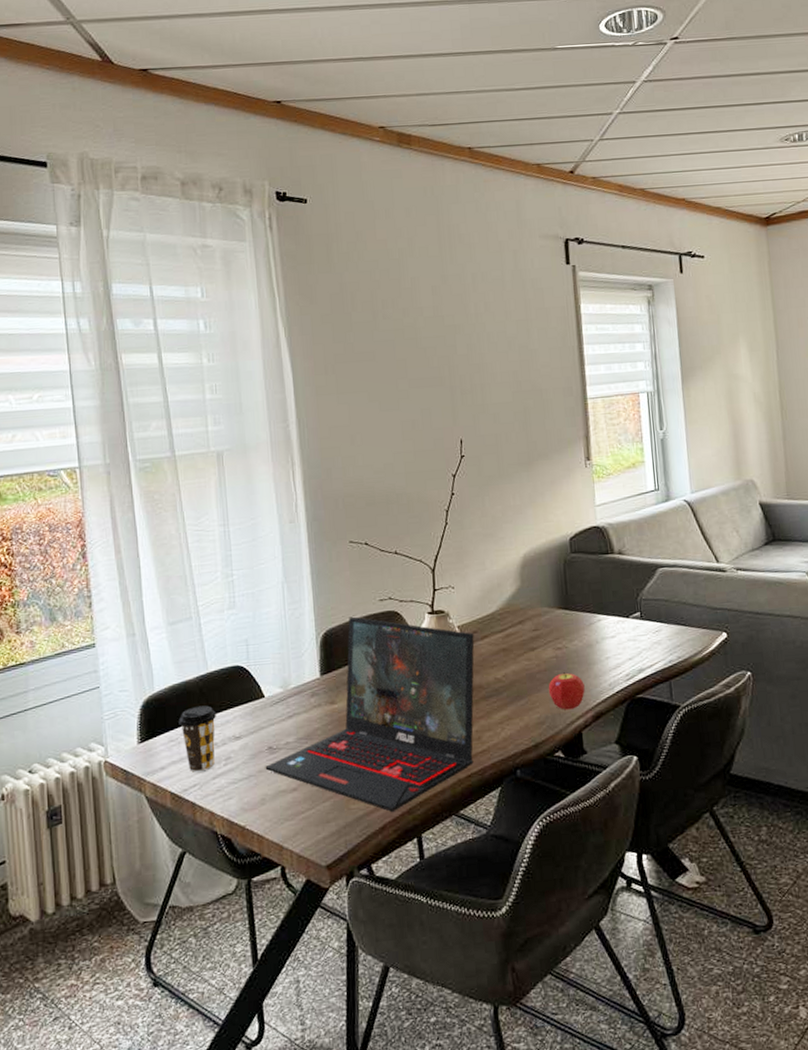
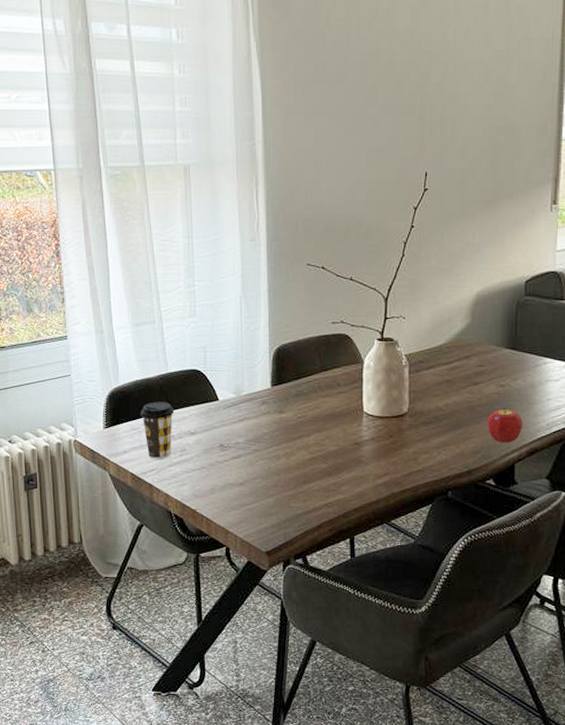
laptop: present [265,616,475,812] -> none [216,335,420,514]

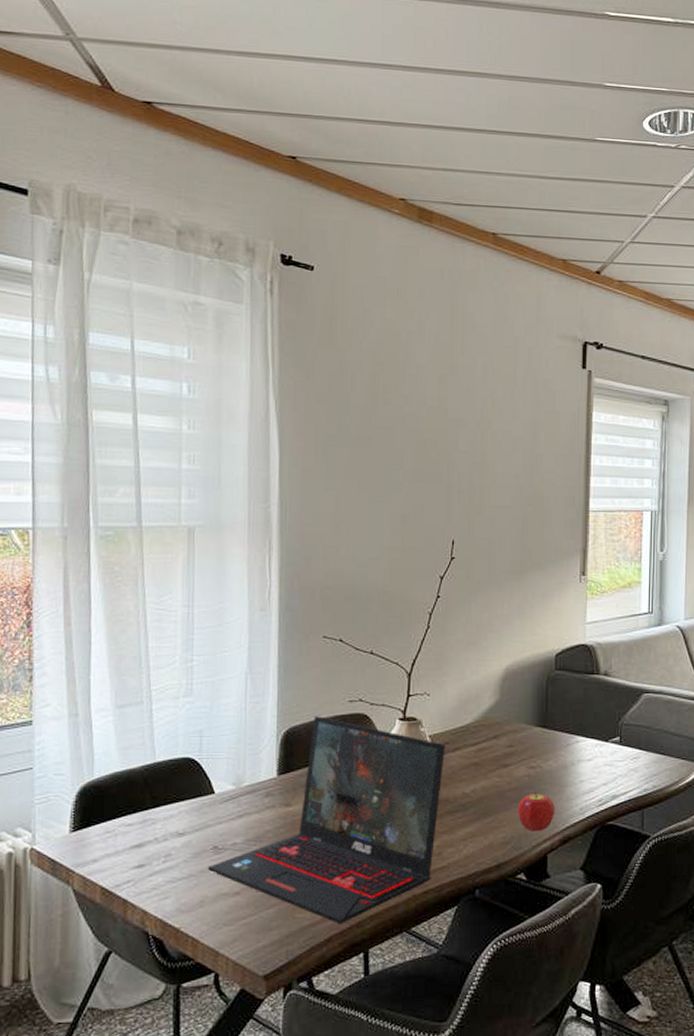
coffee cup: present [140,402,174,459] -> none [117,797,160,868]
laptop: none [216,335,420,514] -> present [208,716,445,924]

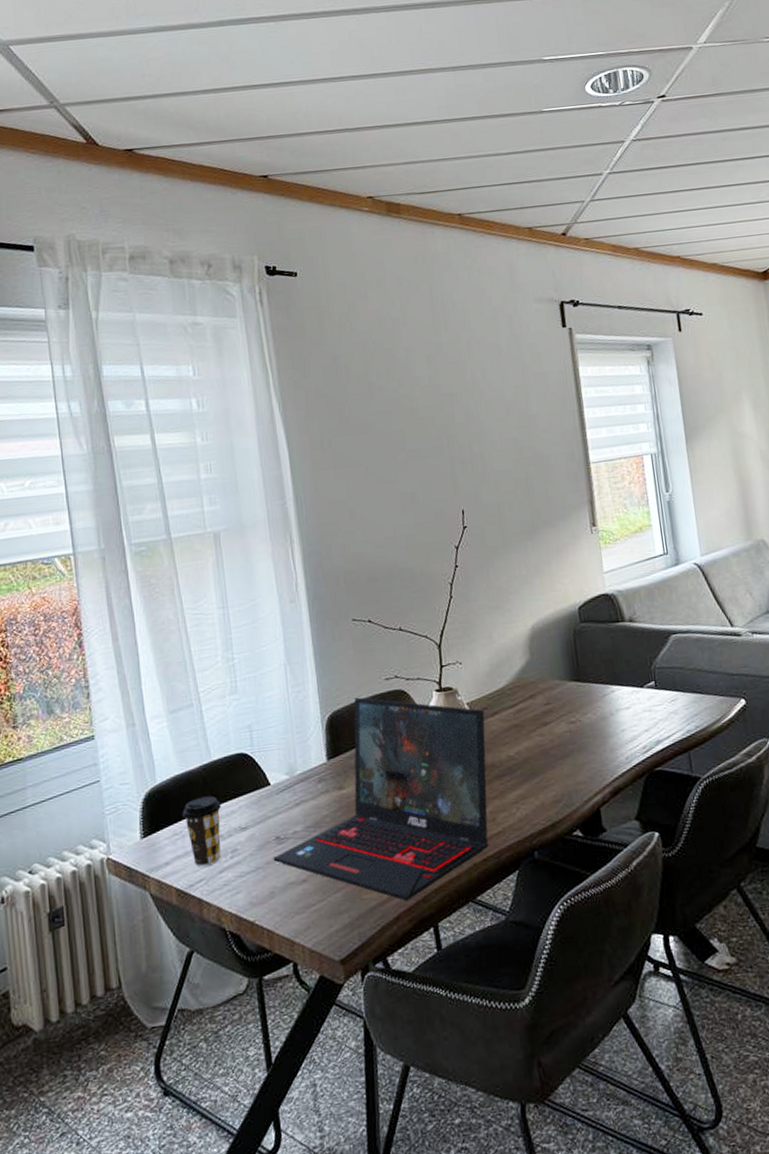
coffee cup: none [117,797,160,868] -> present [182,795,221,867]
fruit: present [517,793,555,832] -> none [563,747,602,787]

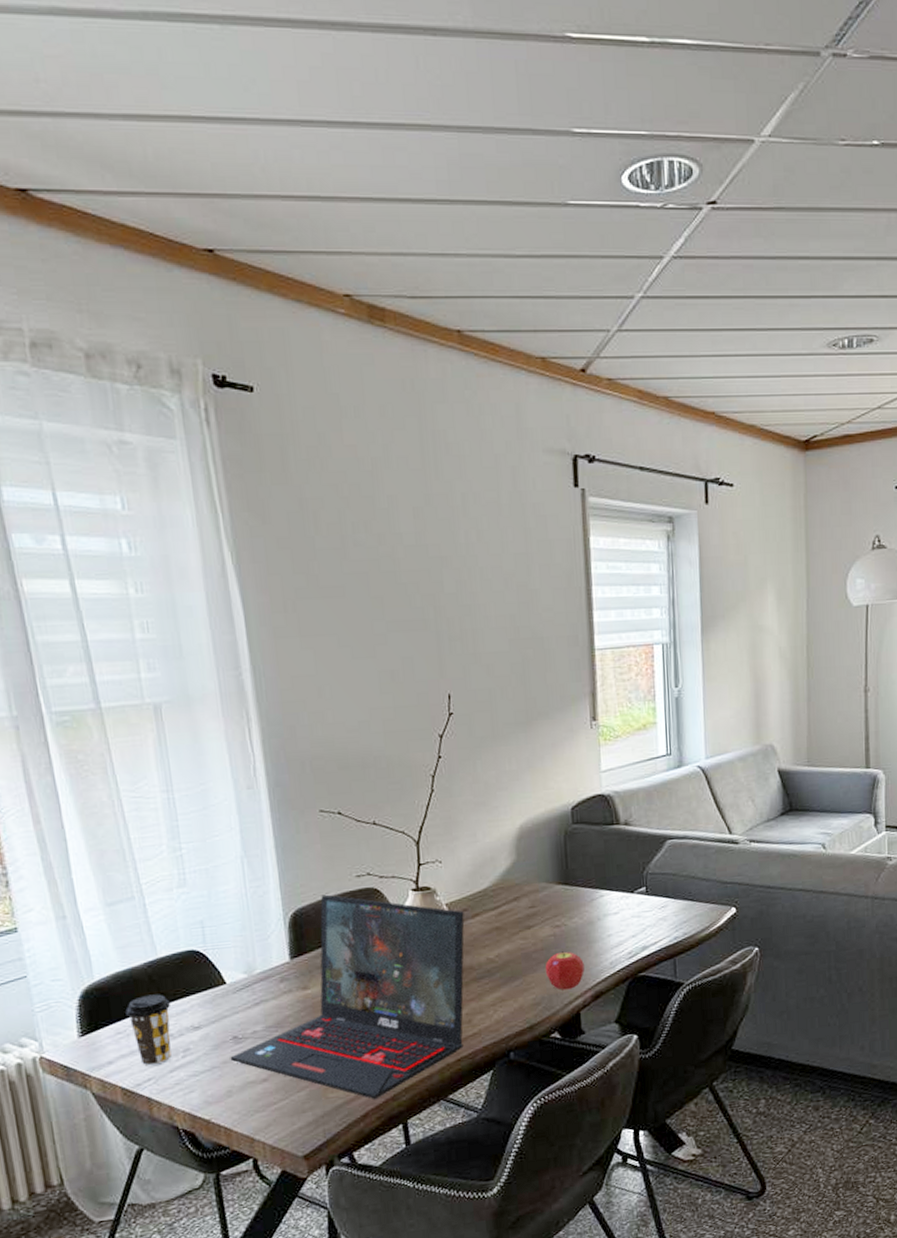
fruit: none [563,747,602,787] -> present [545,951,585,990]

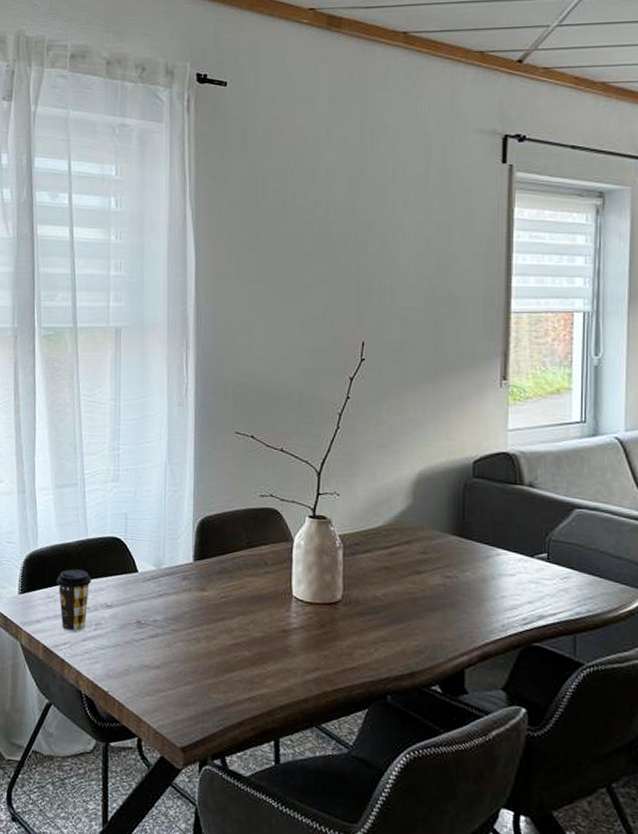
laptop: present [230,894,465,1099] -> none [132,507,355,710]
fruit: present [545,951,585,990] -> none [431,603,473,644]

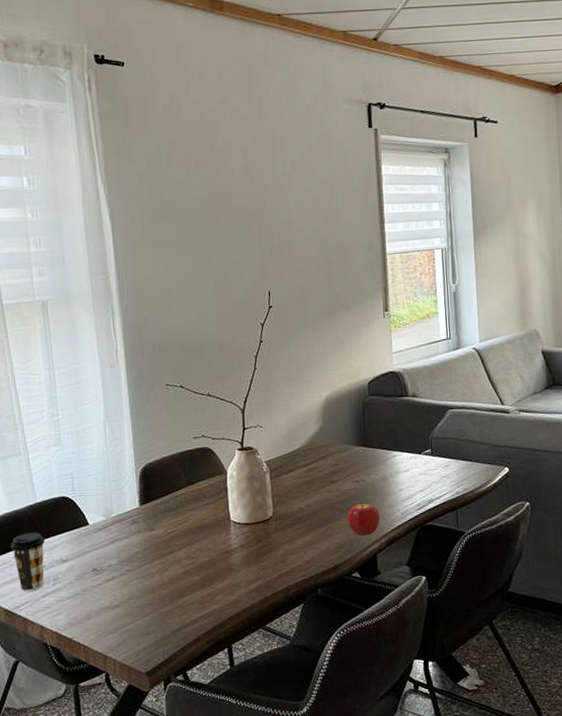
fruit: none [431,603,473,644] -> present [346,503,380,536]

